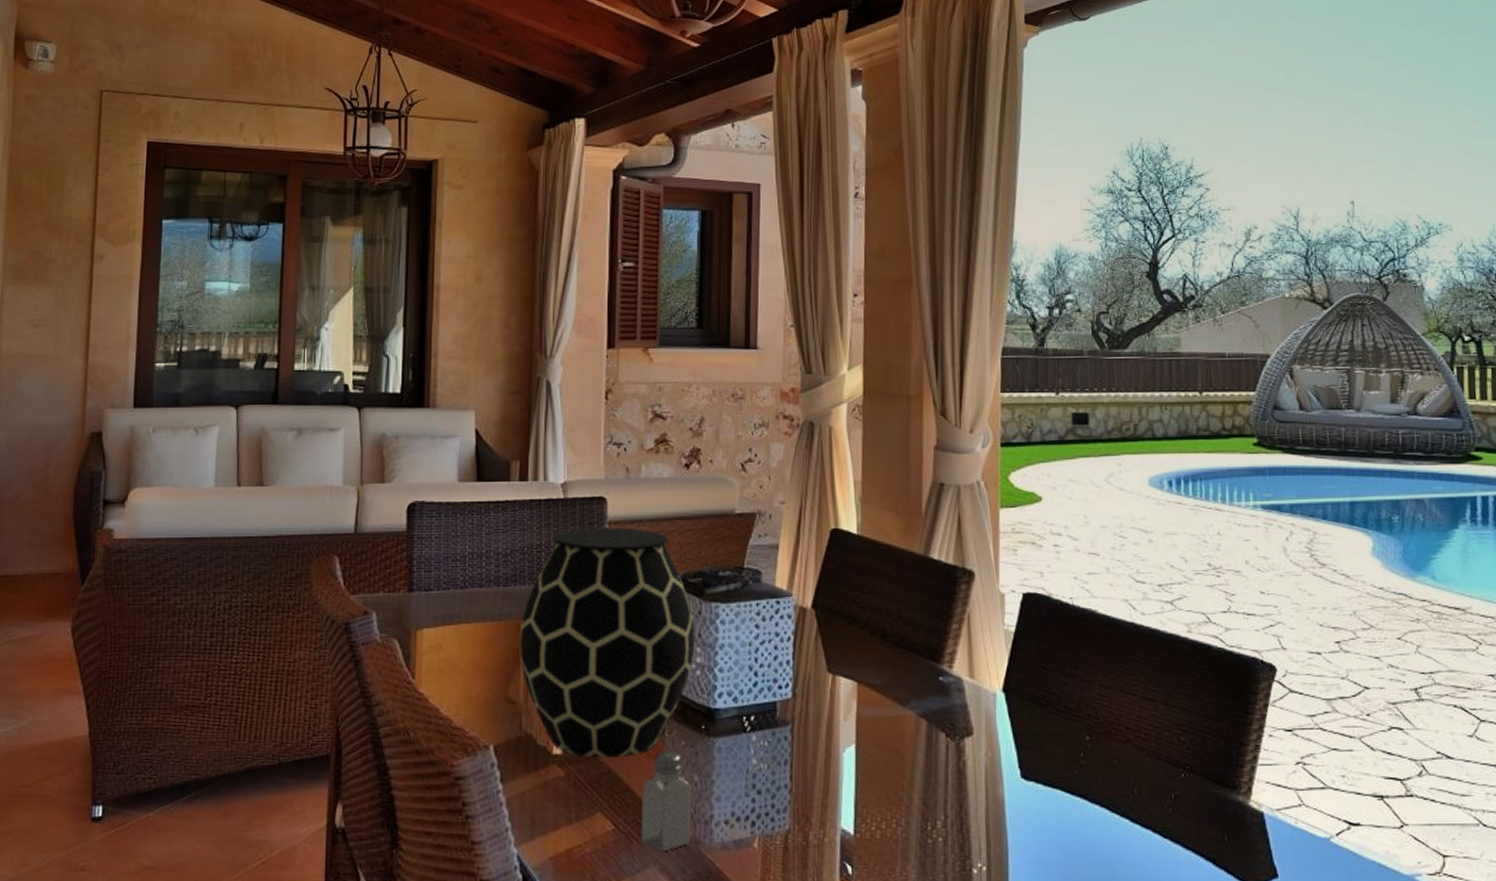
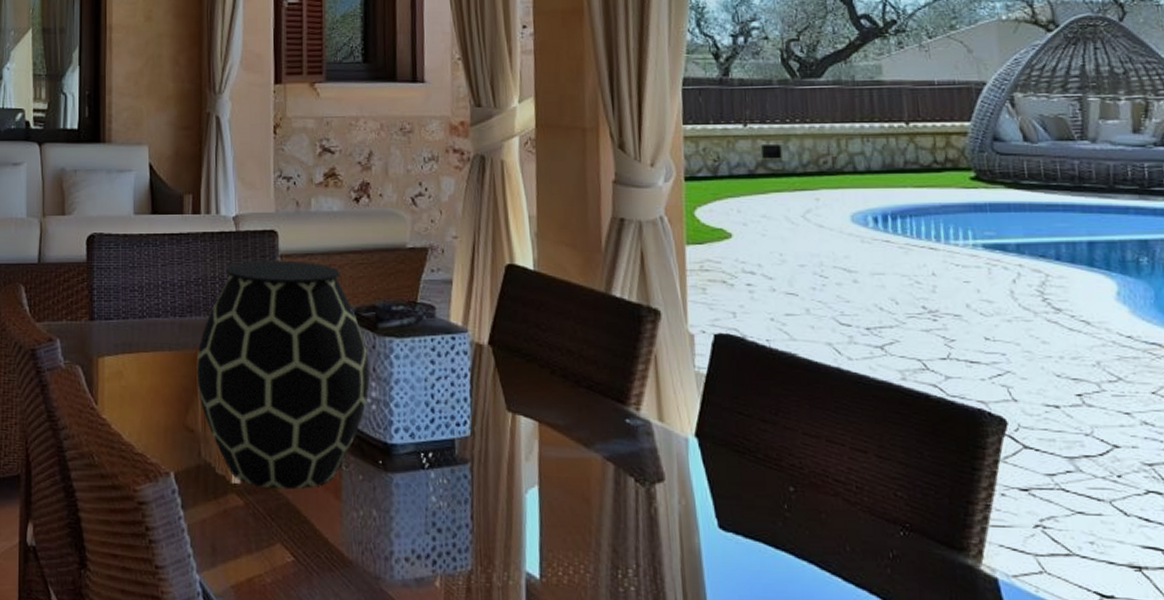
saltshaker: present [641,751,692,851] -> none [320,485,371,585]

